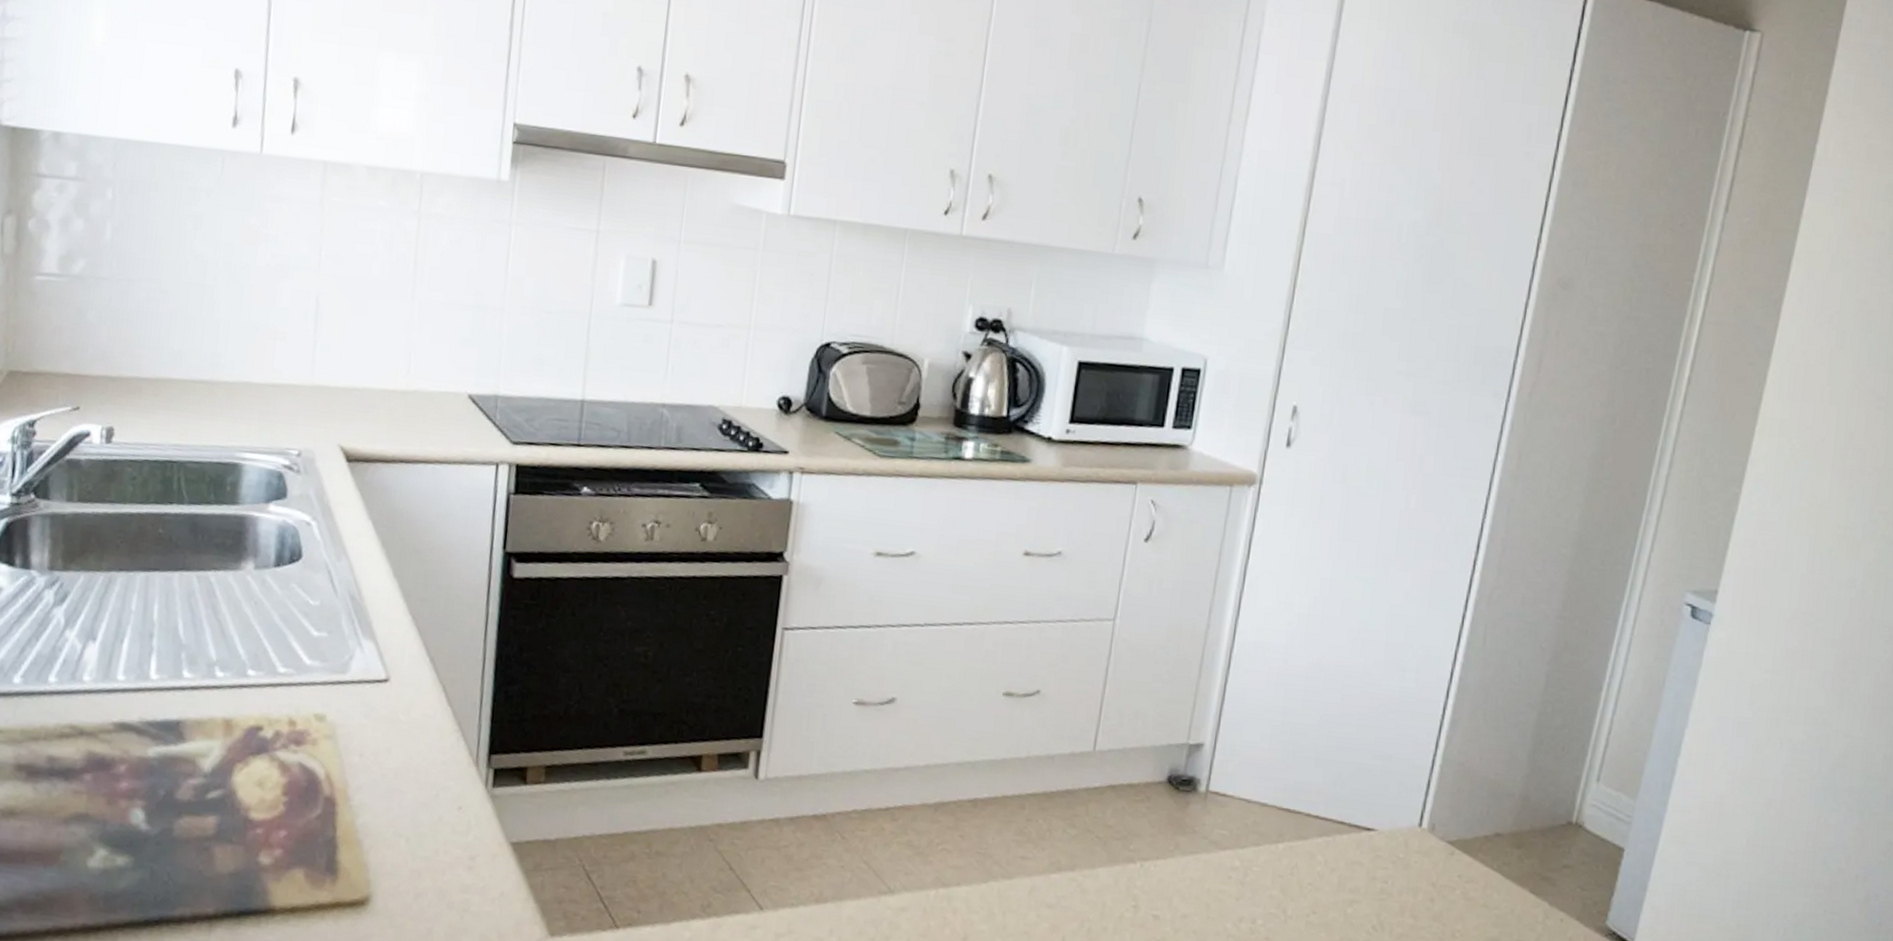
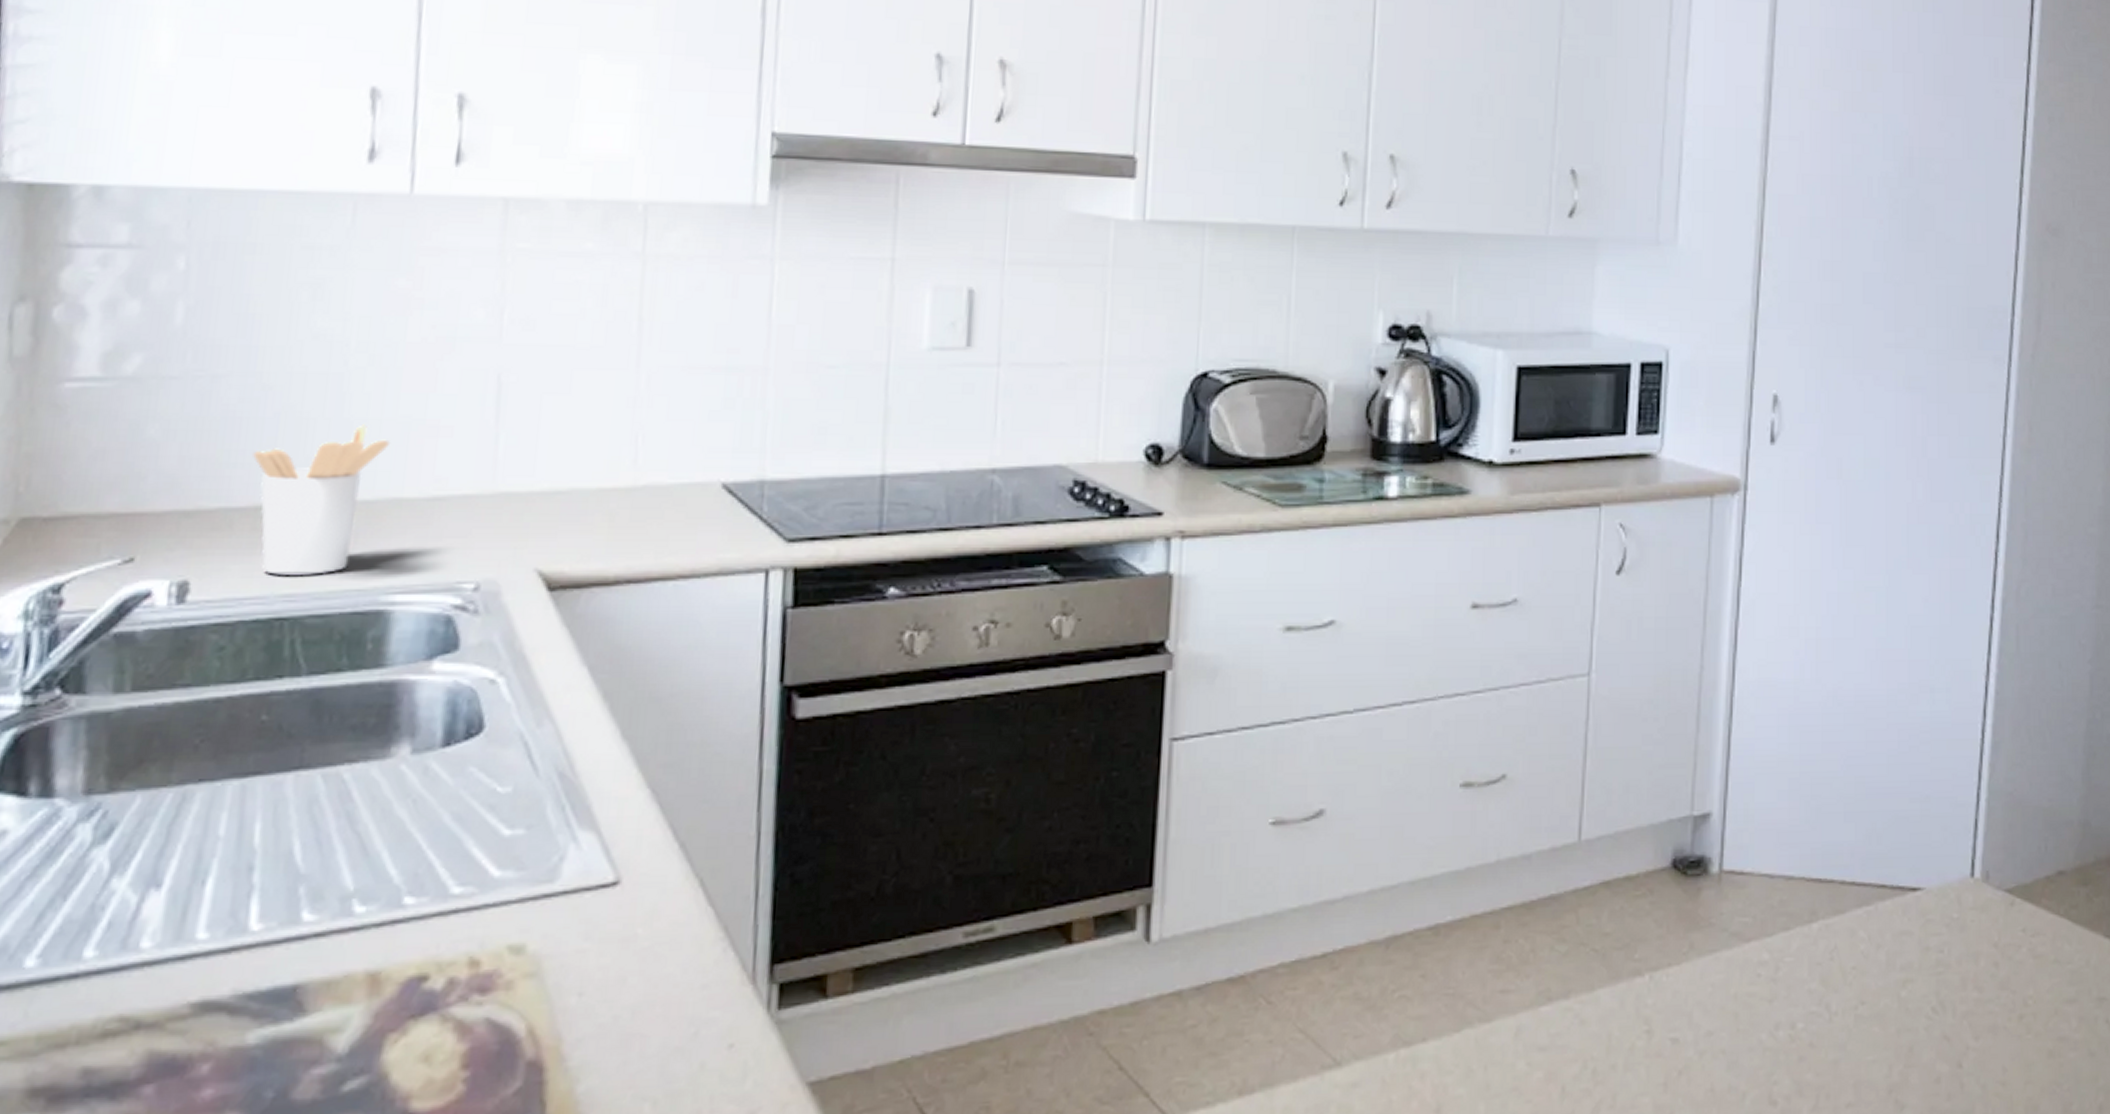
utensil holder: none [154,325,245,432] -> present [251,424,391,575]

